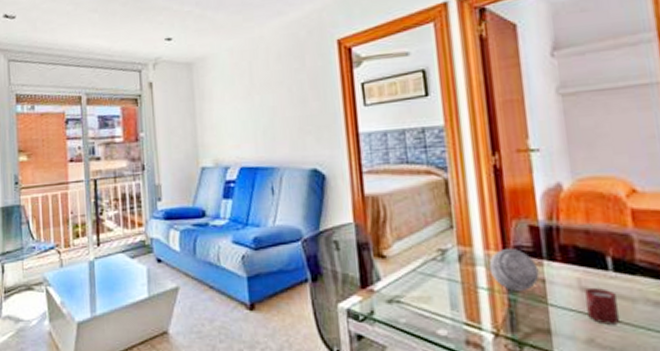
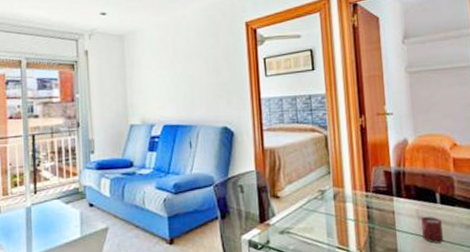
decorative orb: present [488,249,540,291] -> none [355,189,391,221]

